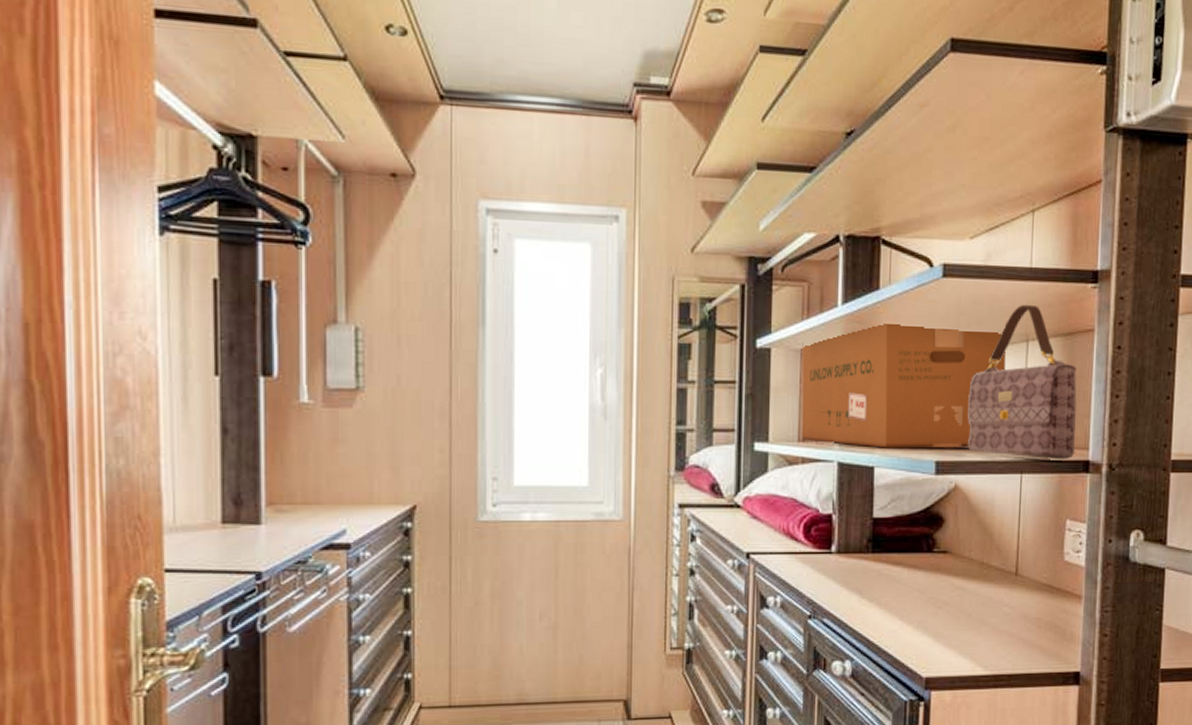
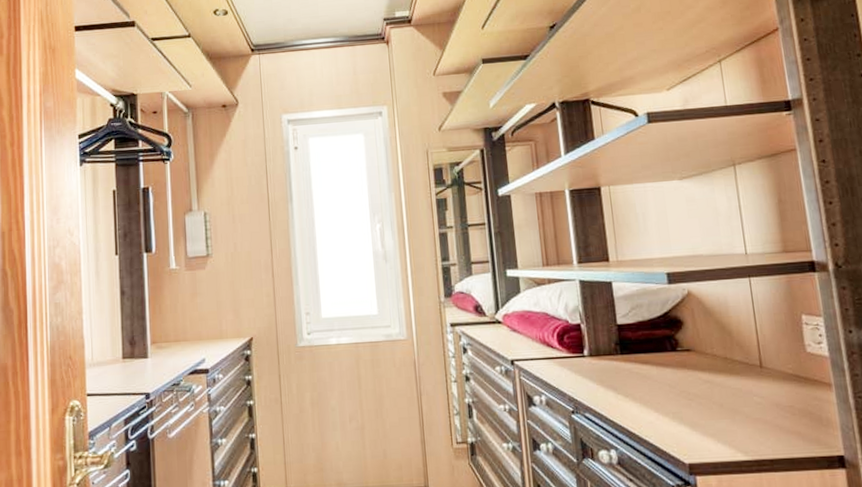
box: present [802,321,1007,449] -> none [536,151,719,266]
handbag: present [968,304,1077,460] -> none [687,135,798,263]

